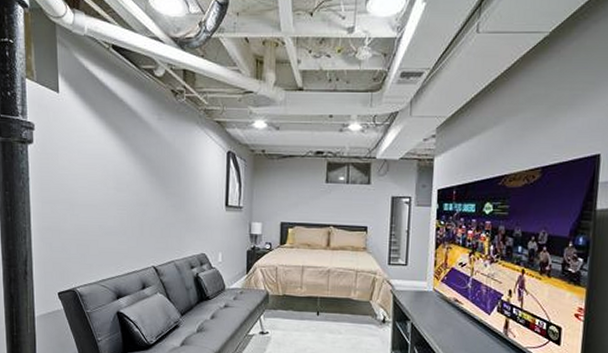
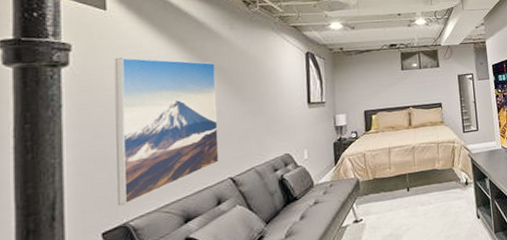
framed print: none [65,140,145,273] -> present [114,57,219,206]

